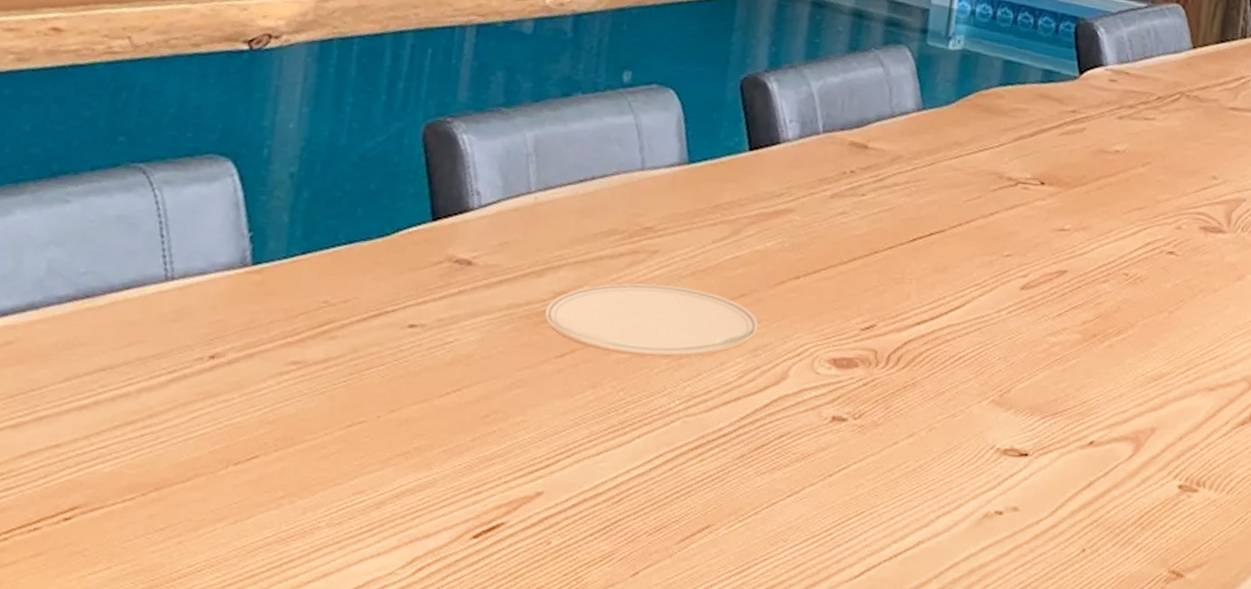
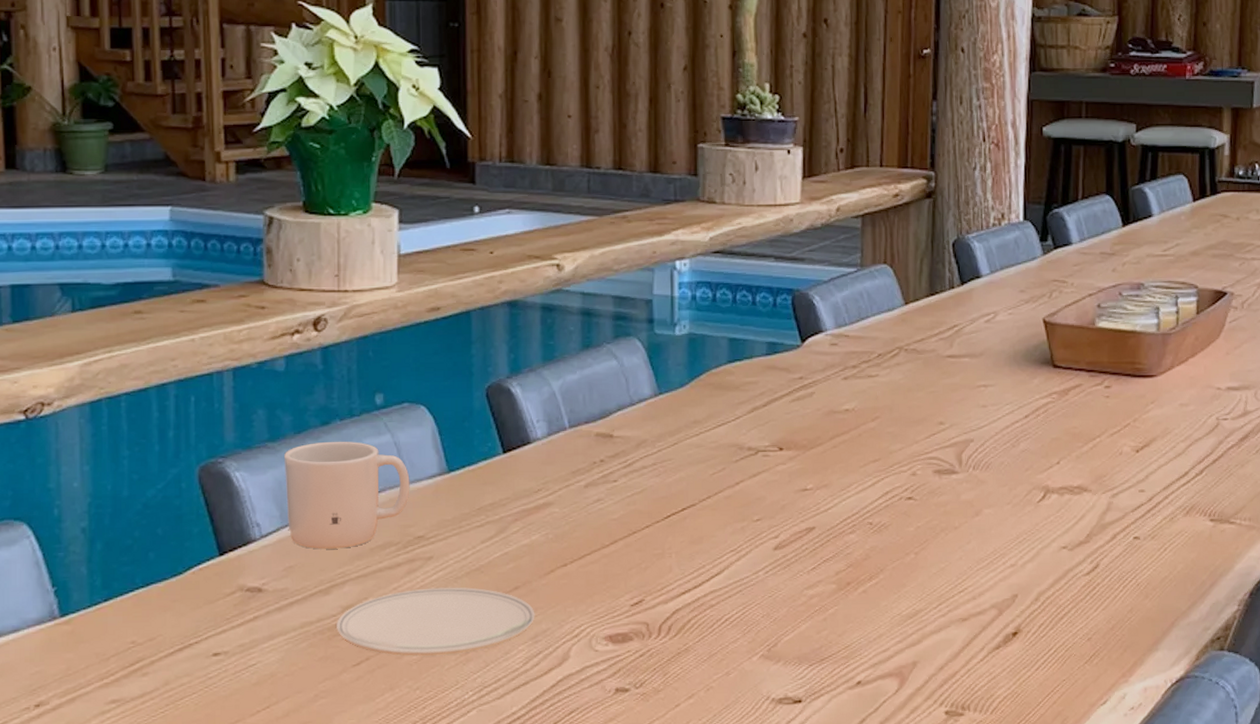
mug: none [510,114,647,230] -> present [283,441,410,549]

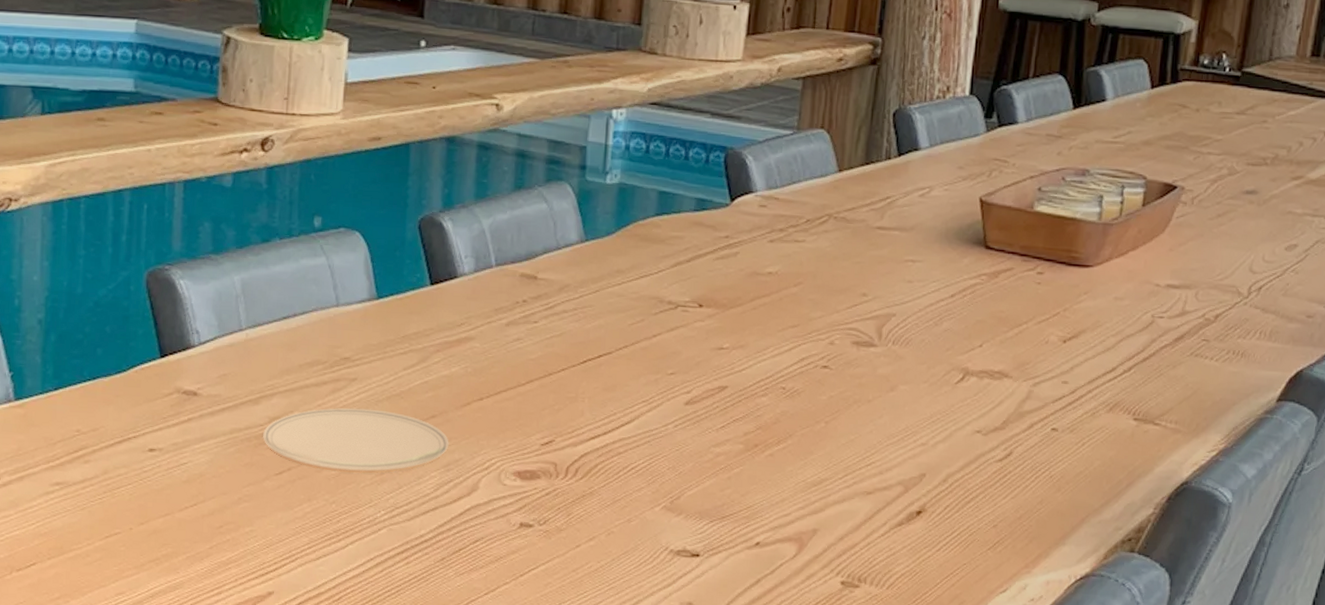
mug: present [283,441,410,549] -> none [224,258,341,362]

